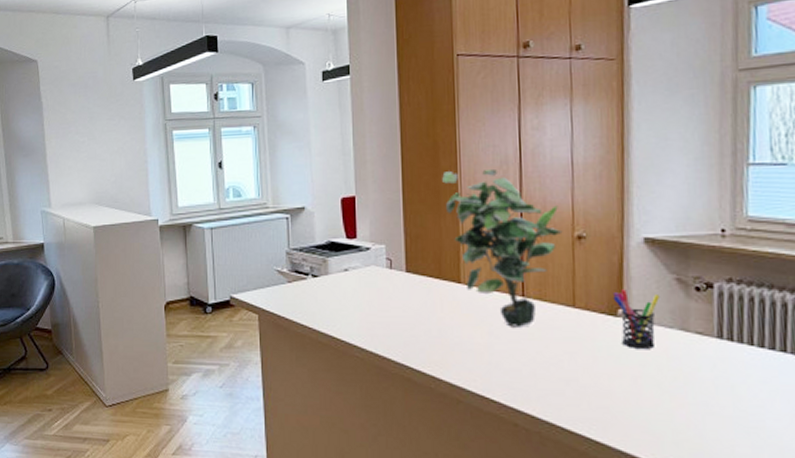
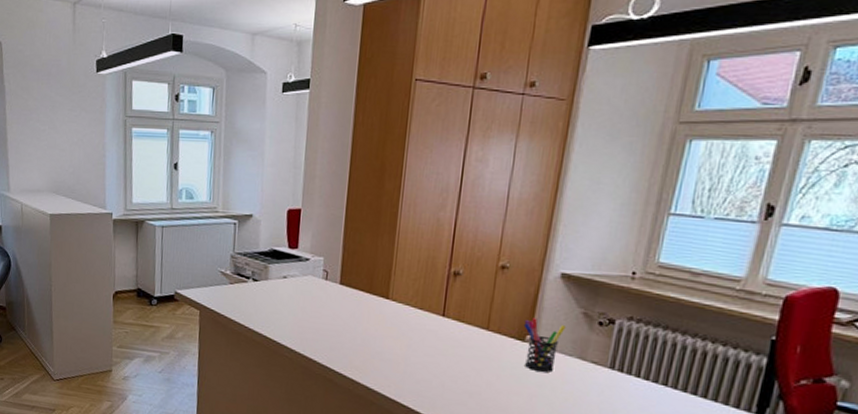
potted plant: present [442,168,563,327] -> none [384,194,489,344]

